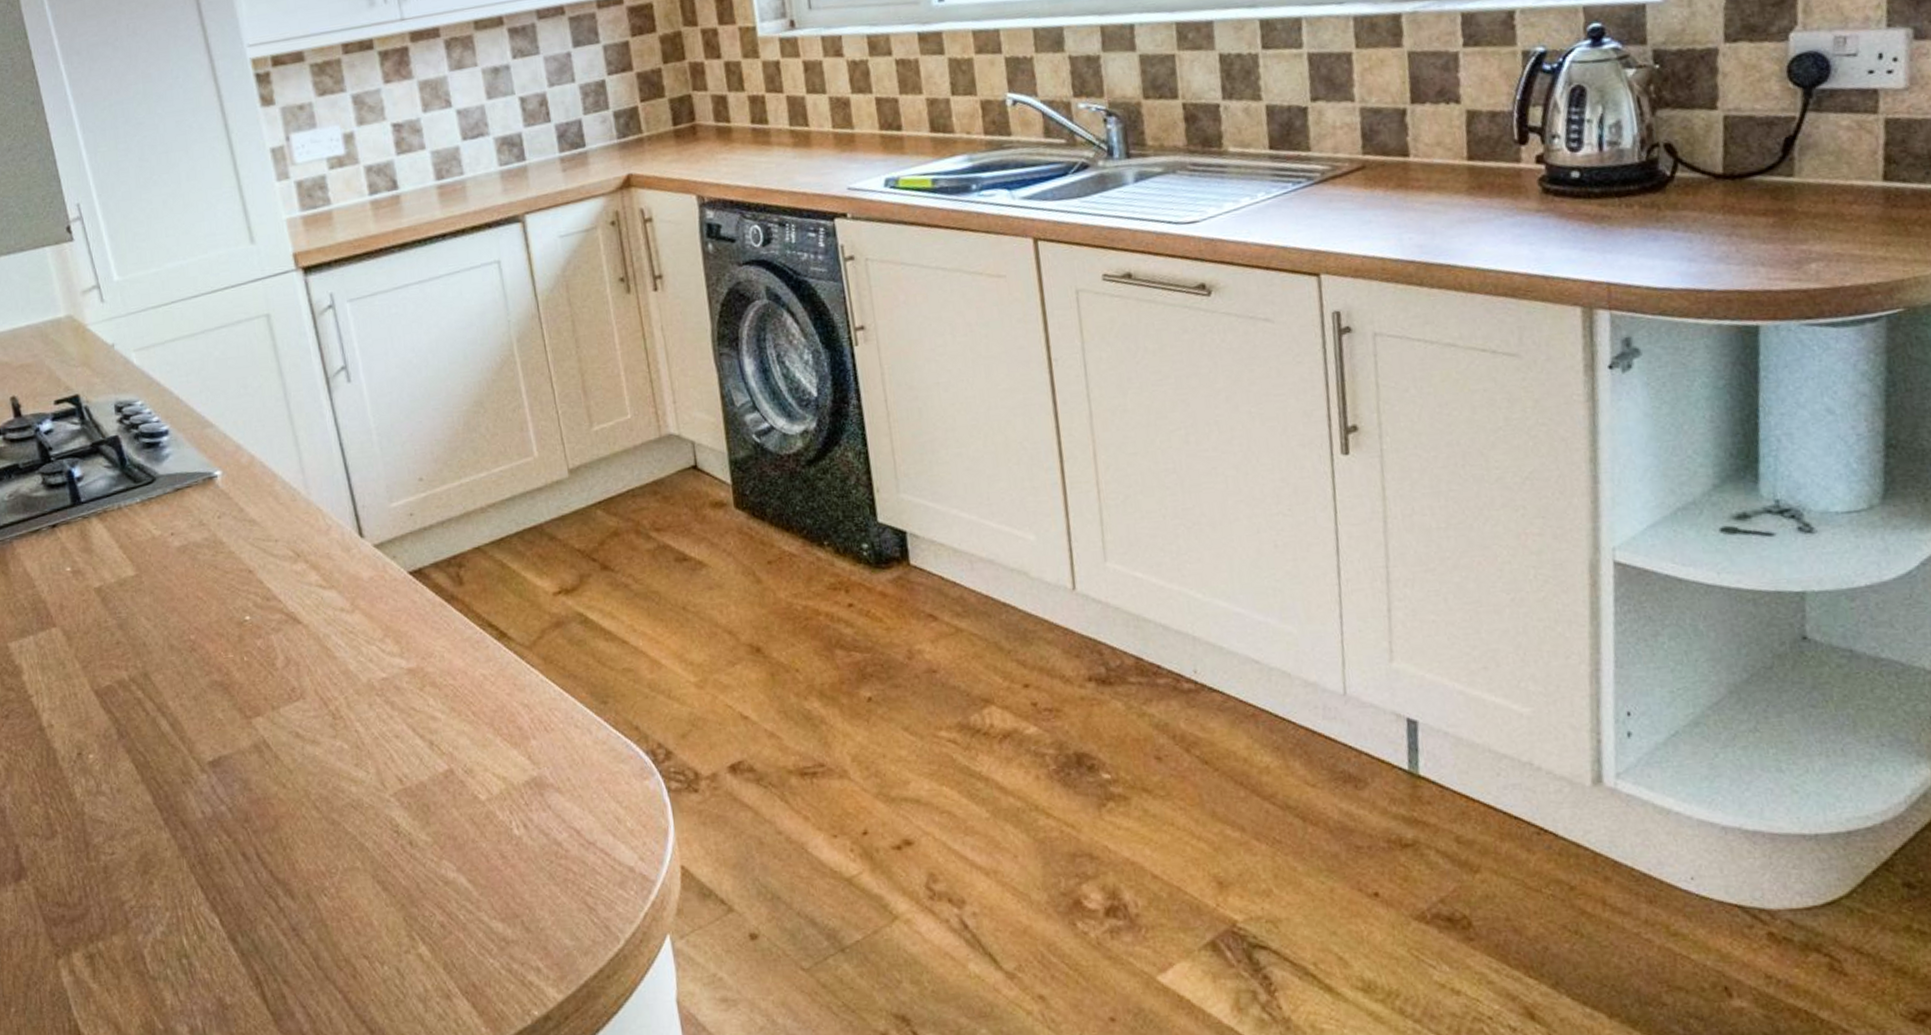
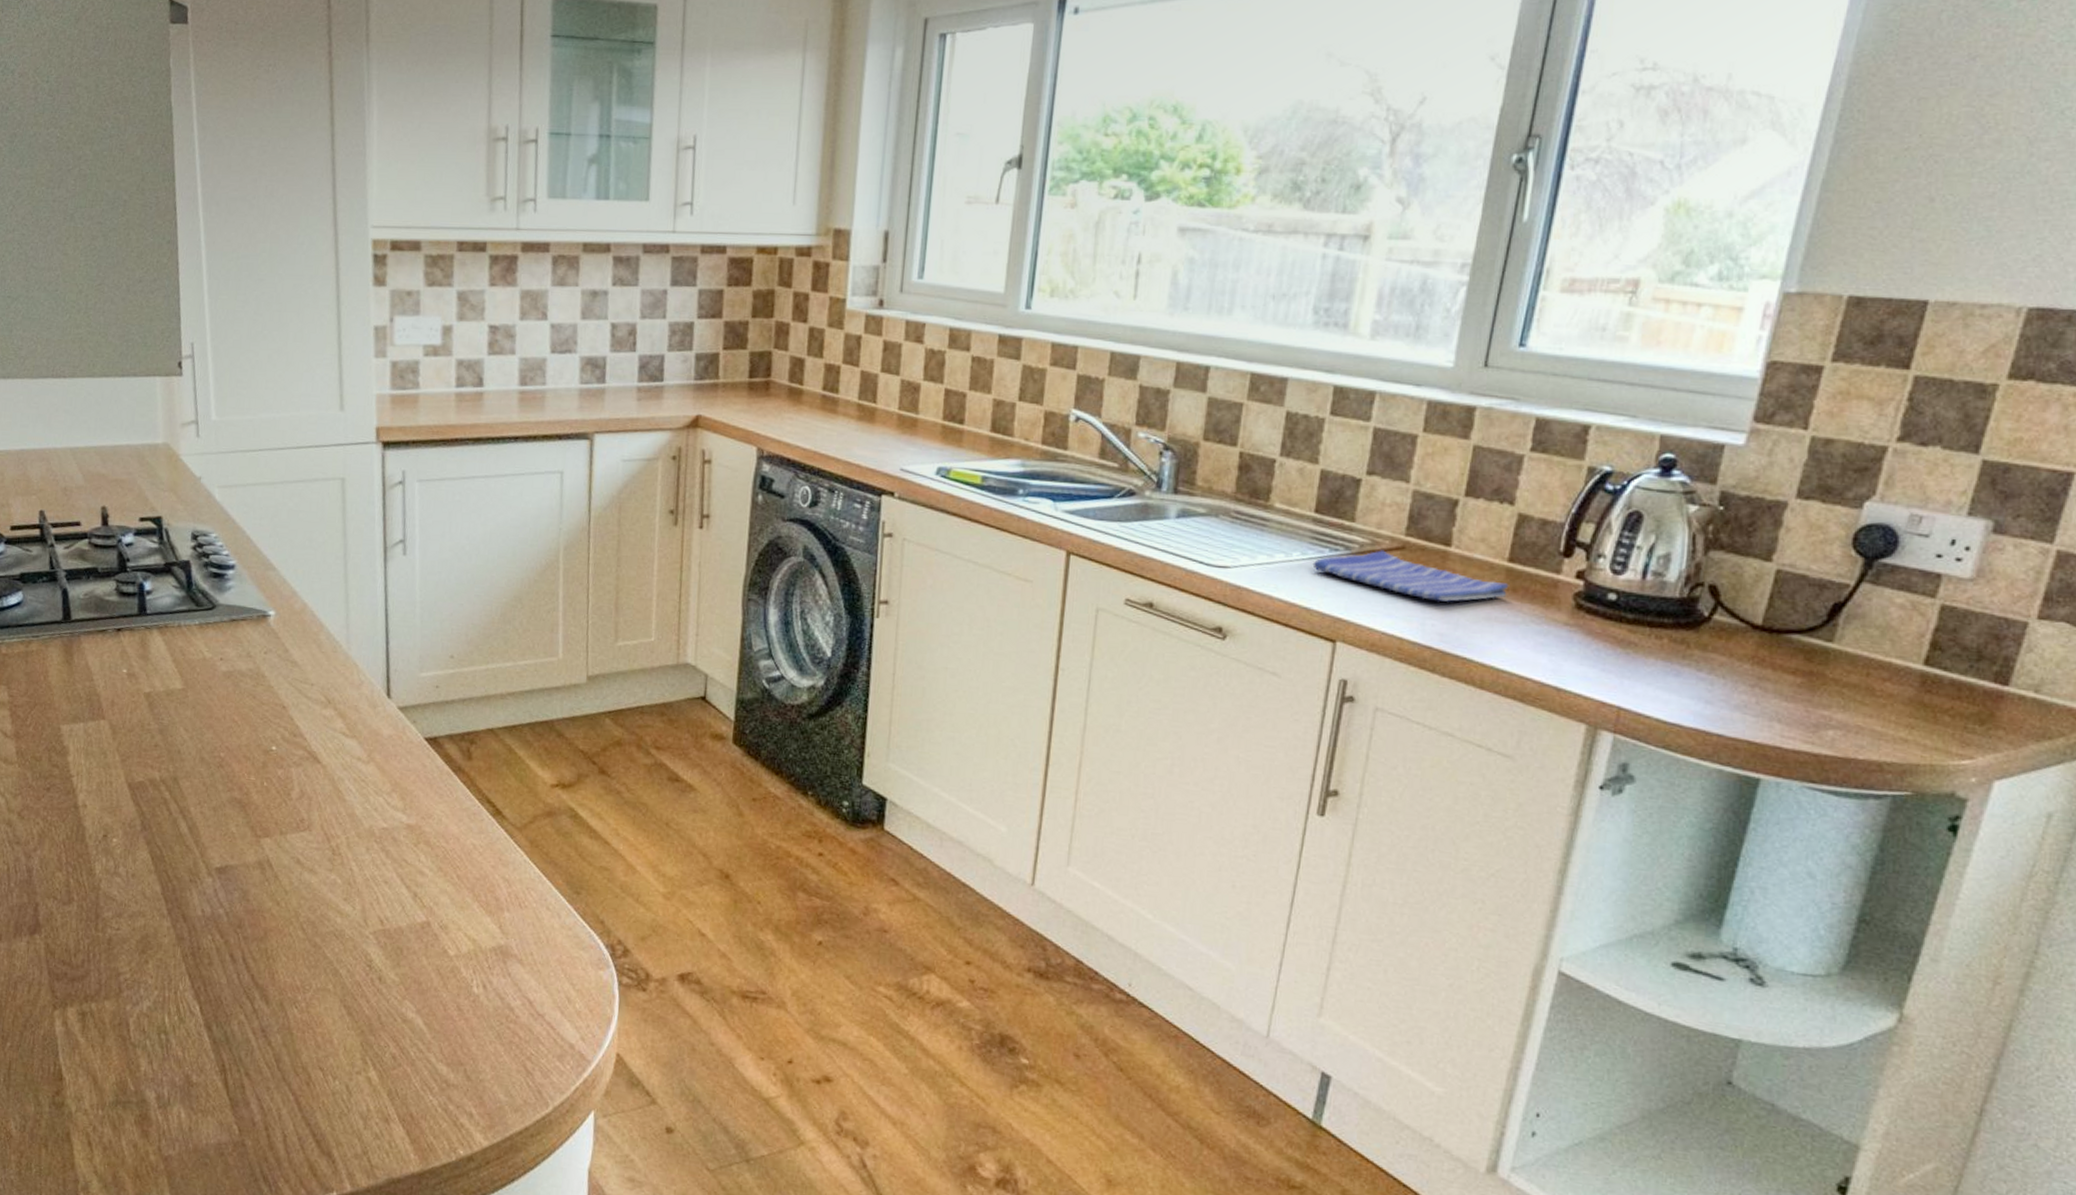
dish towel: none [1279,173,1475,214] -> present [1312,550,1509,602]

